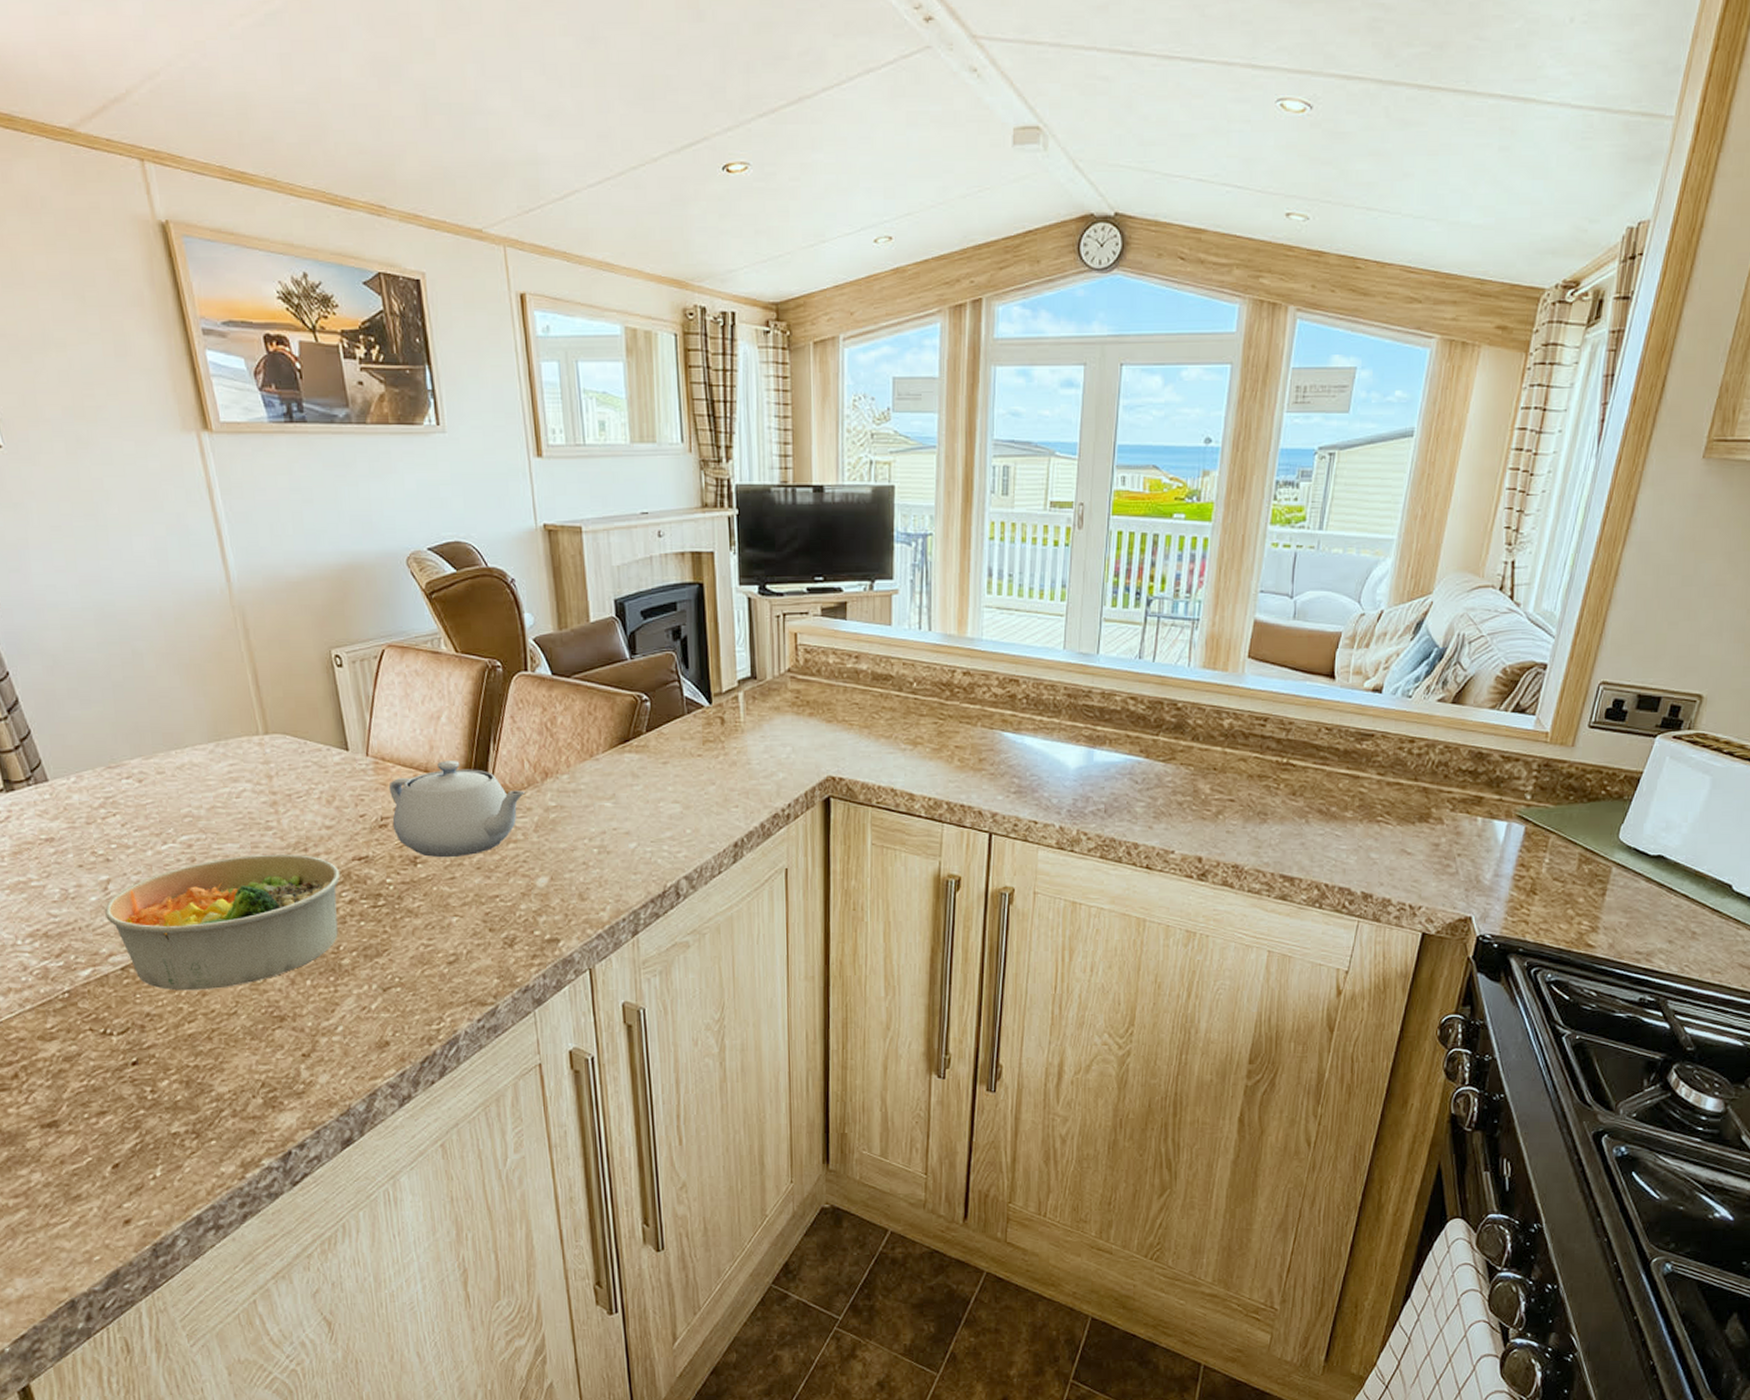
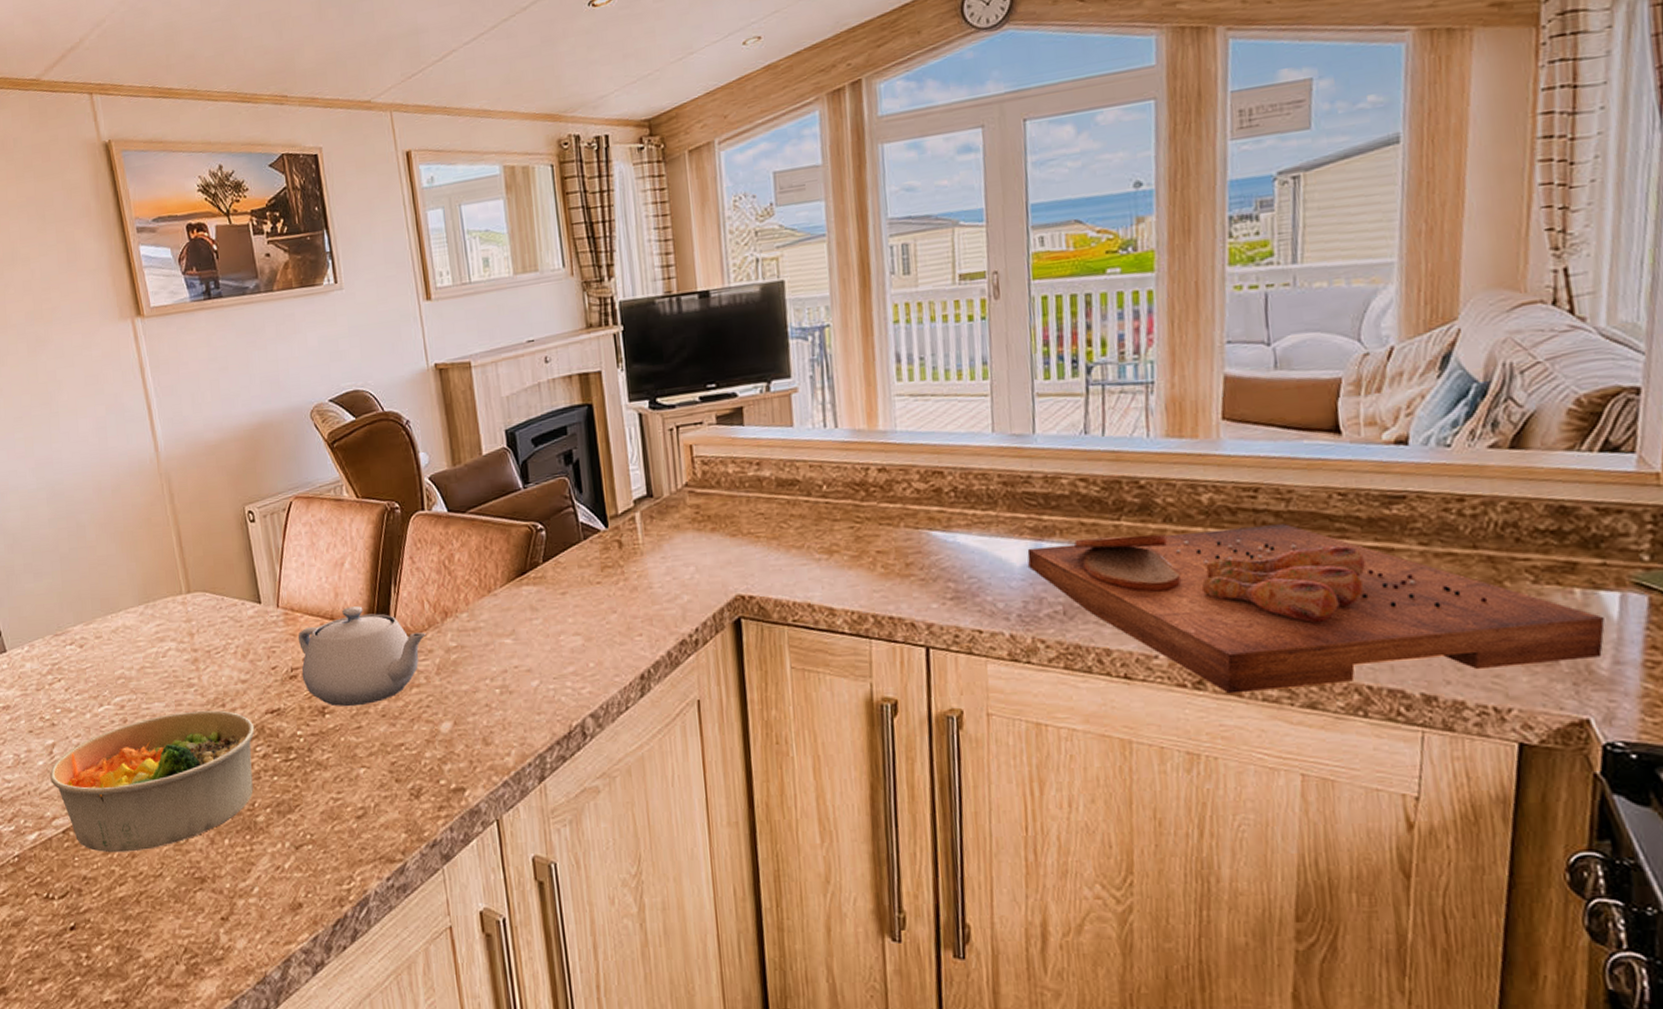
cutting board: none [1081,749,1493,885] -> present [1027,523,1605,694]

